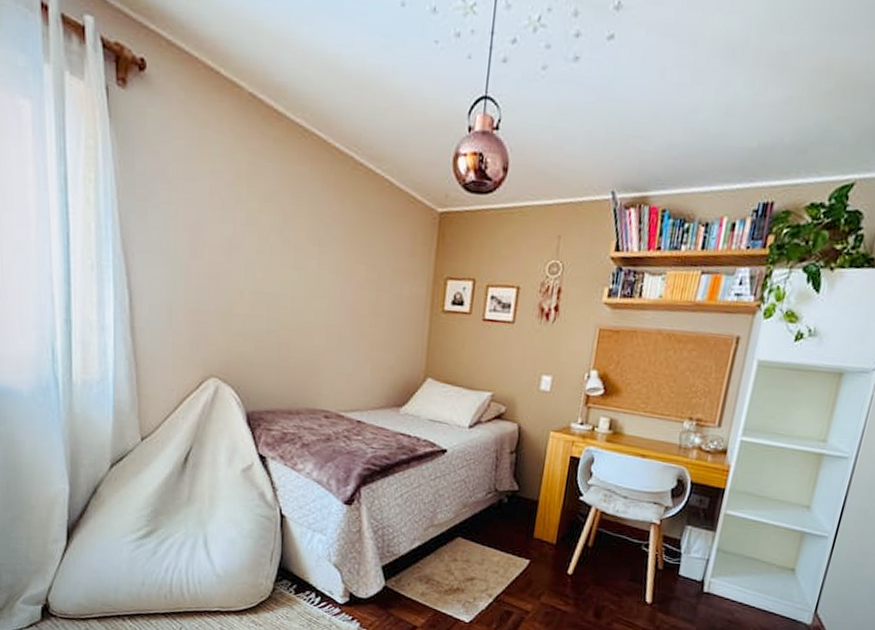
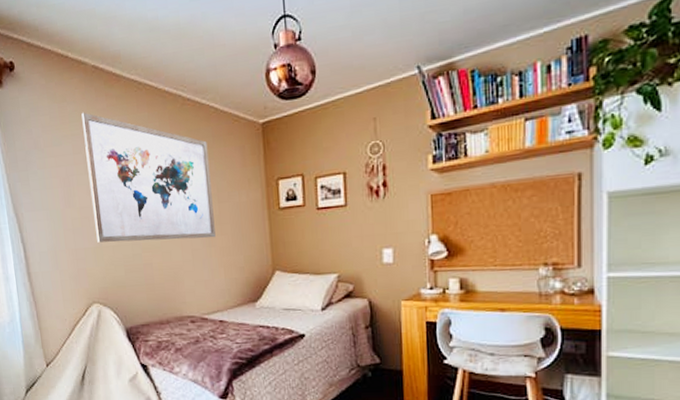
wall art: none [225,147,375,329] -> present [81,112,216,243]

